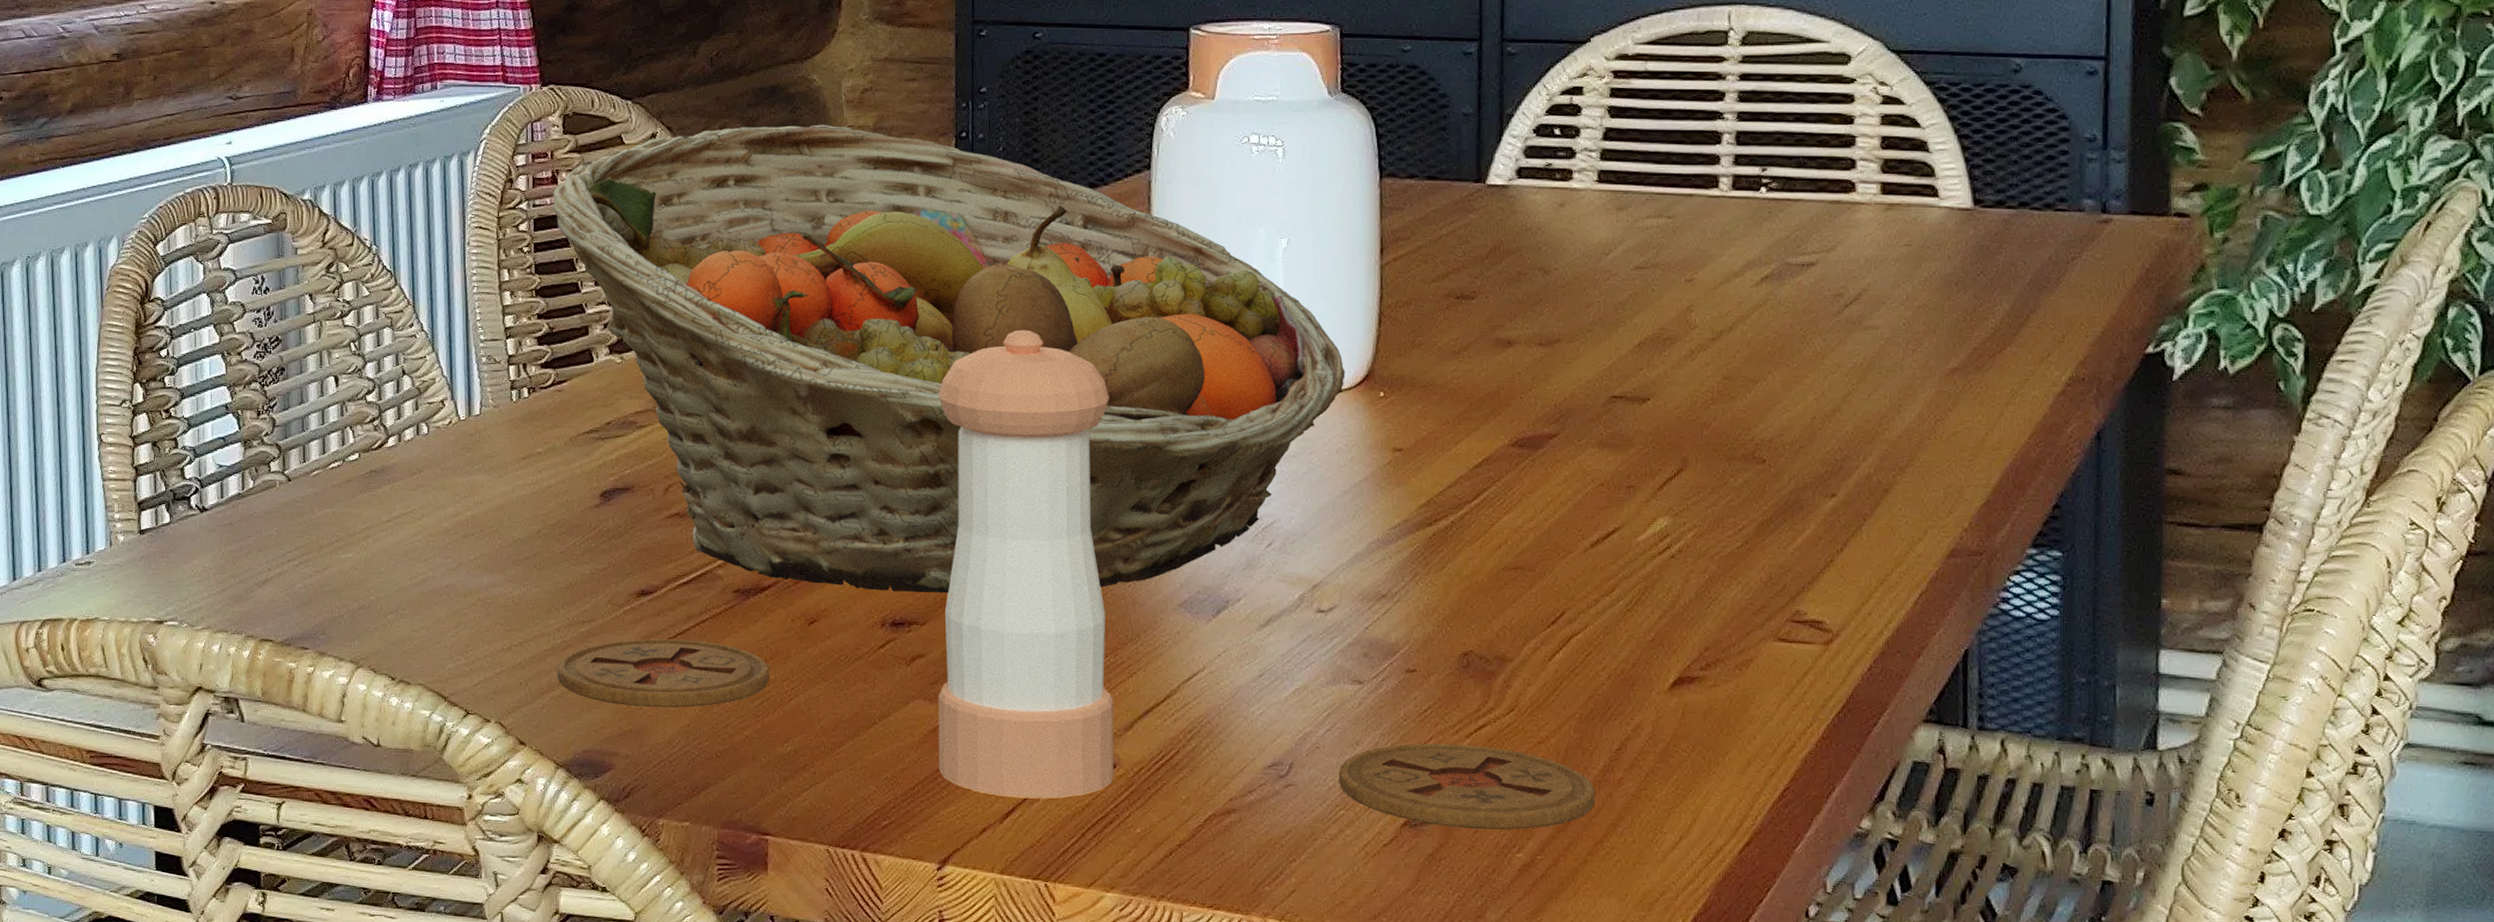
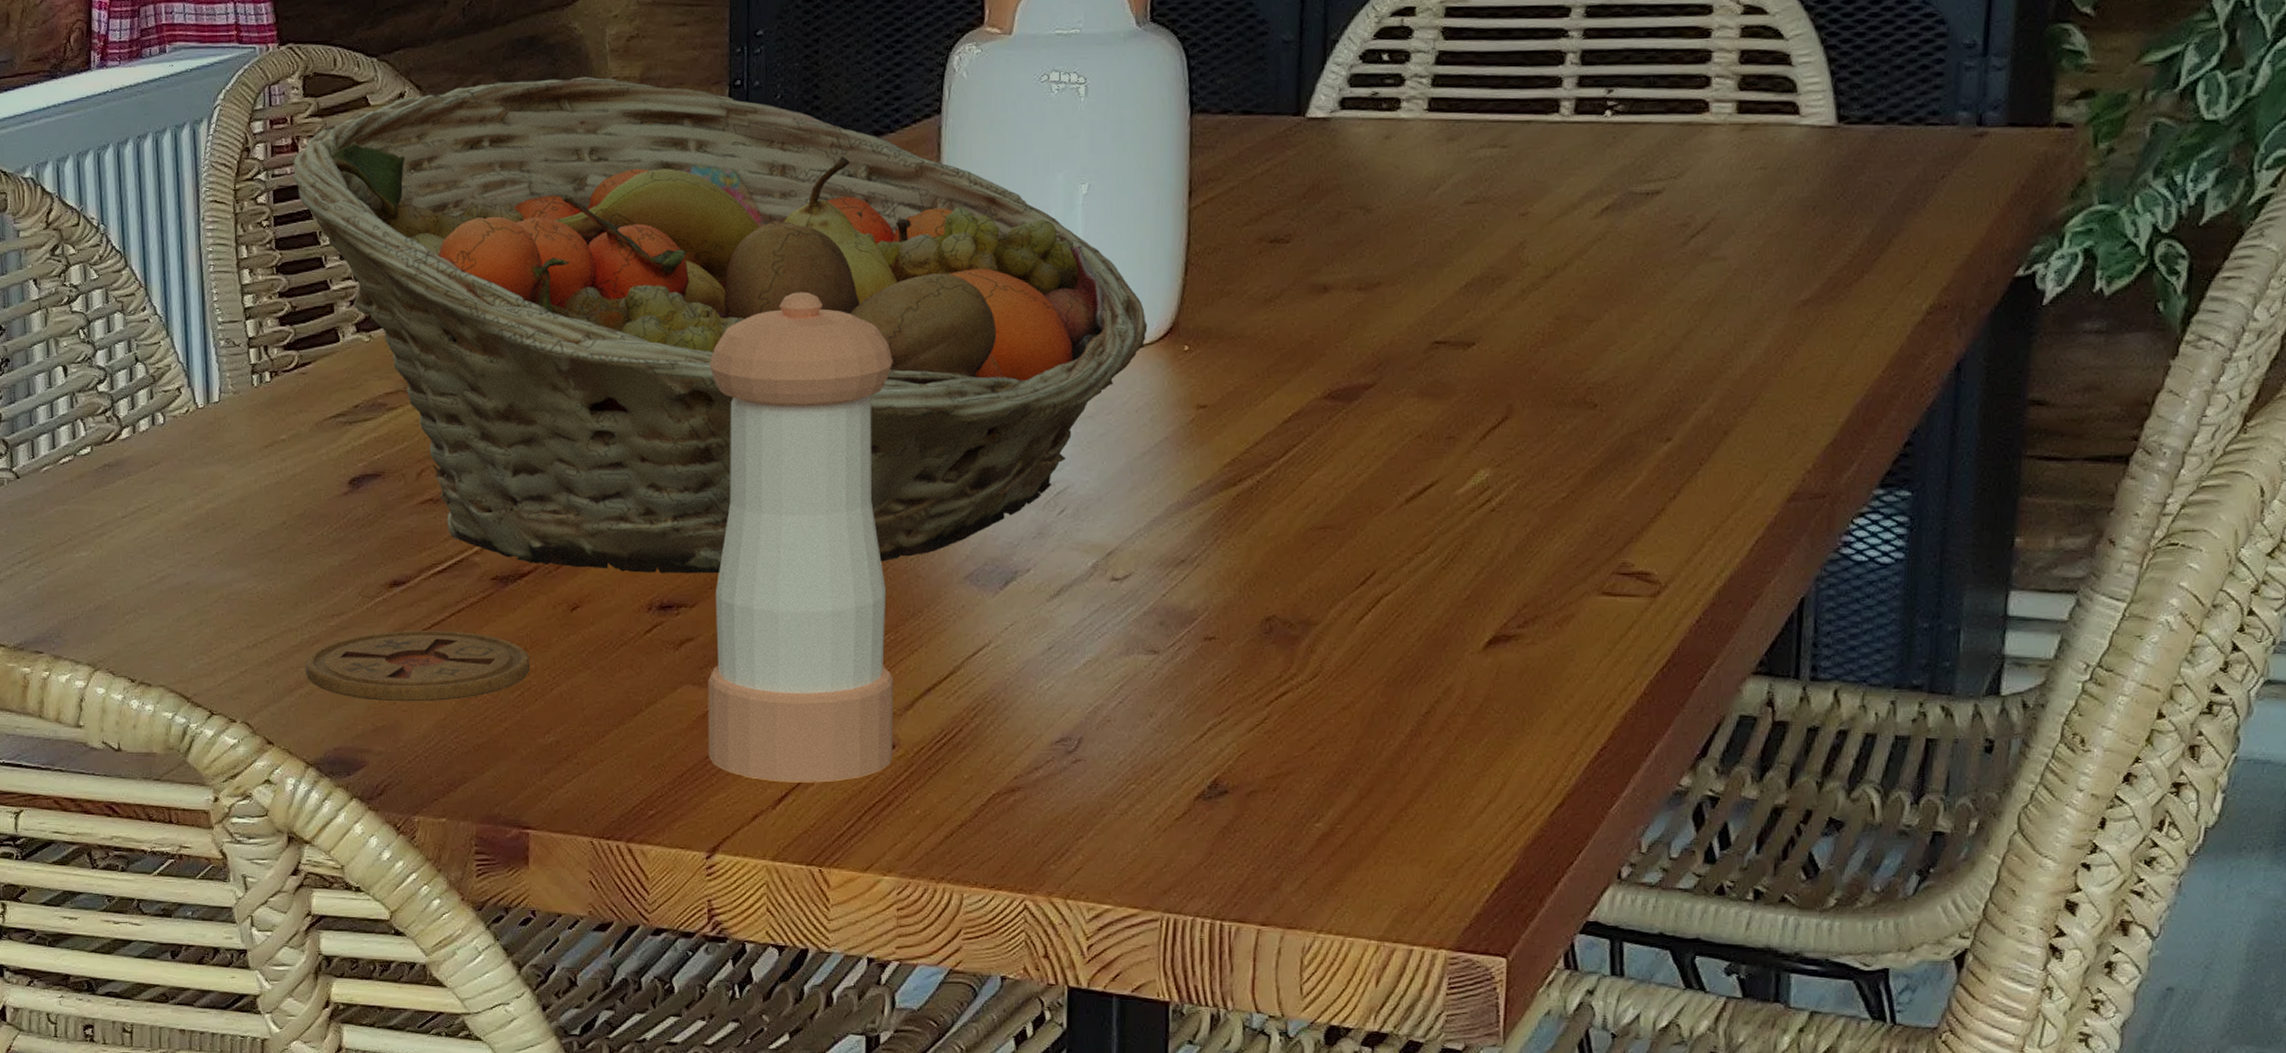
coaster: present [1338,743,1596,830] -> none [1129,712,1401,800]

